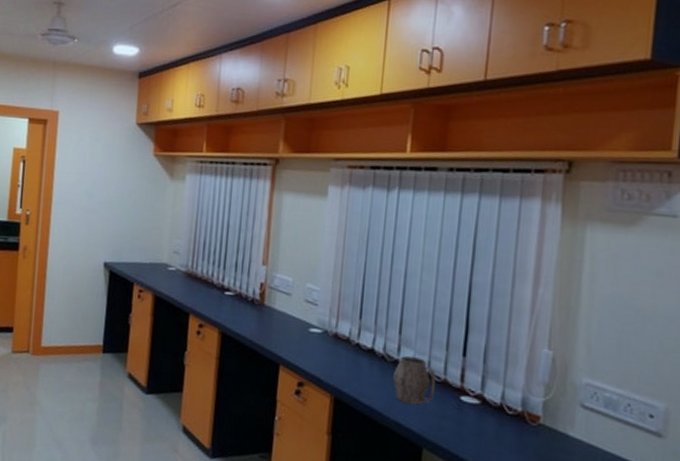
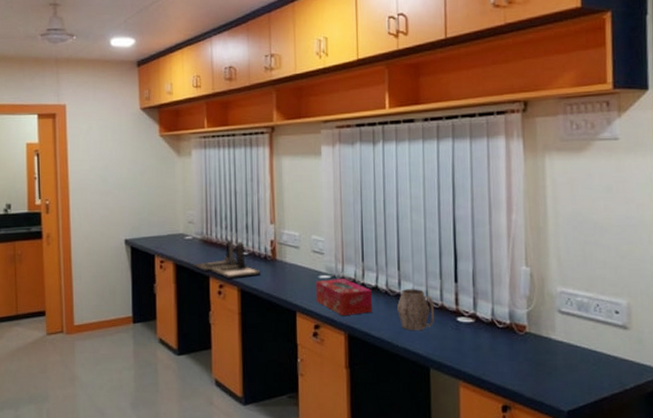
desk organizer: none [173,275,246,320] -> present [193,238,261,279]
tissue box: none [303,333,368,377] -> present [315,279,373,317]

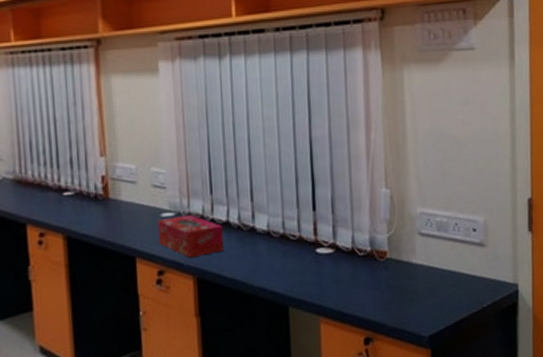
desk organizer: present [193,238,261,279] -> none [4,177,91,226]
mug: present [397,289,435,331] -> none [251,221,293,268]

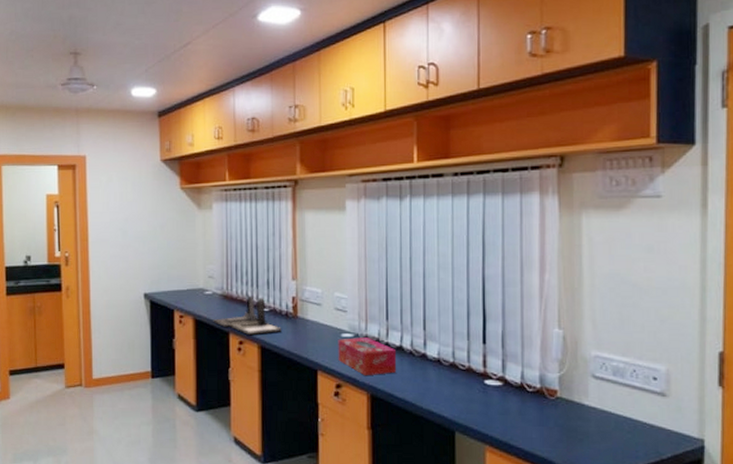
desk organizer: none [4,177,91,226] -> present [213,294,281,336]

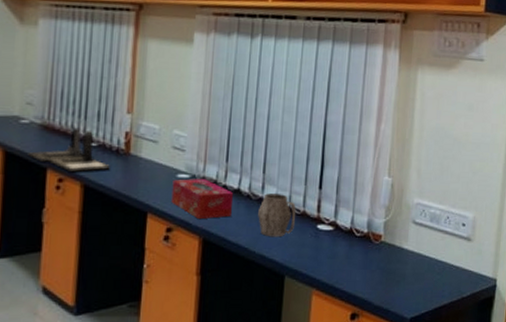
mug: none [422,350,461,393] -> present [258,193,296,237]

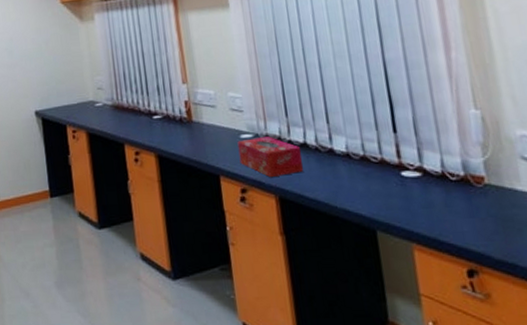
desk organizer: present [28,126,110,173] -> none [106,102,178,145]
mug: present [258,193,296,237] -> none [330,143,375,190]

